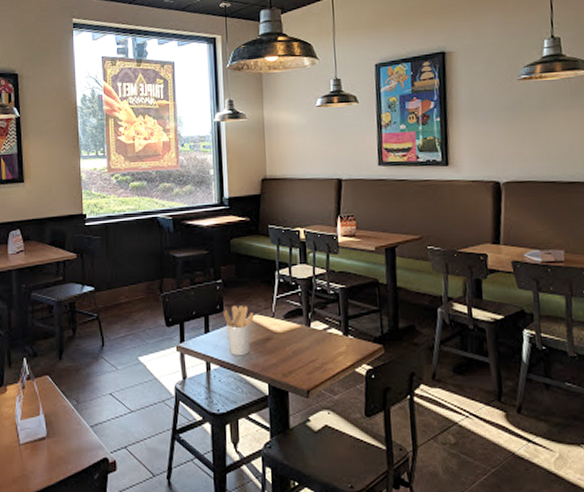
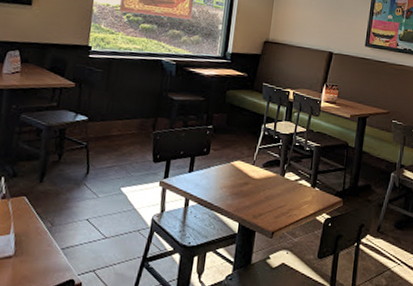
utensil holder: present [224,306,255,356] -> none [209,150,237,196]

